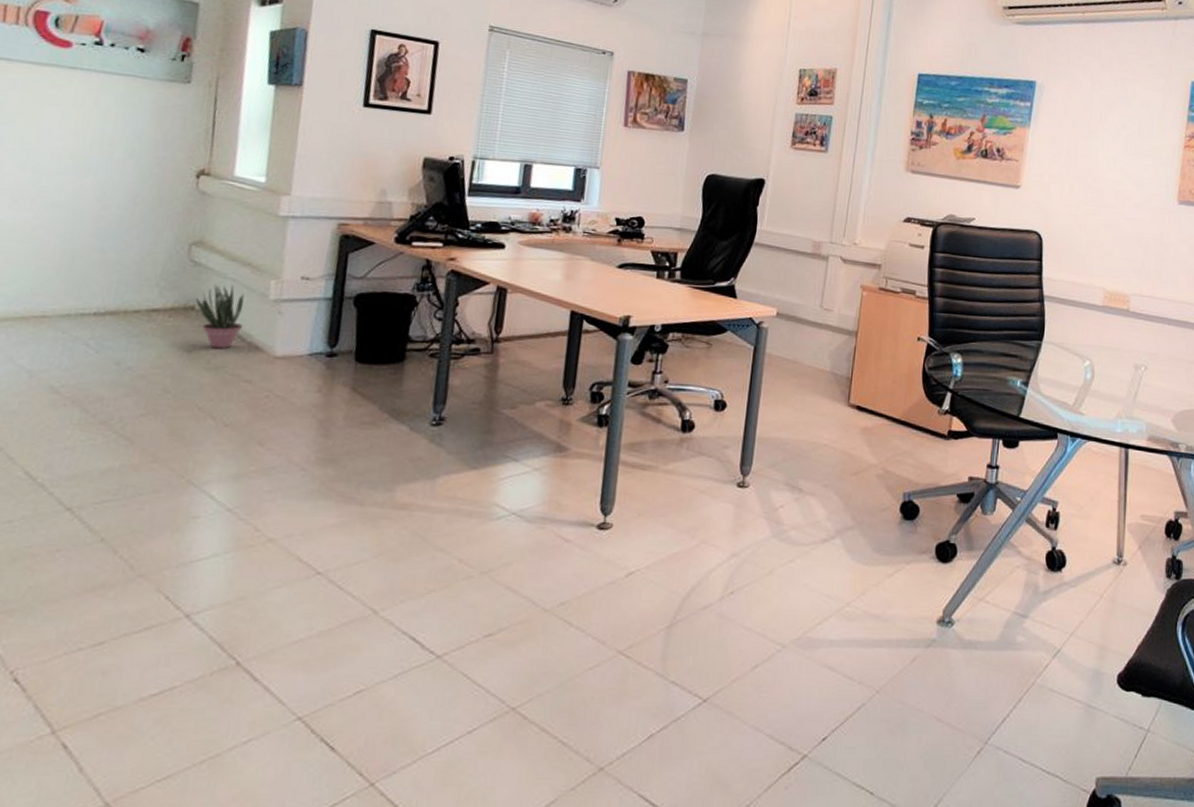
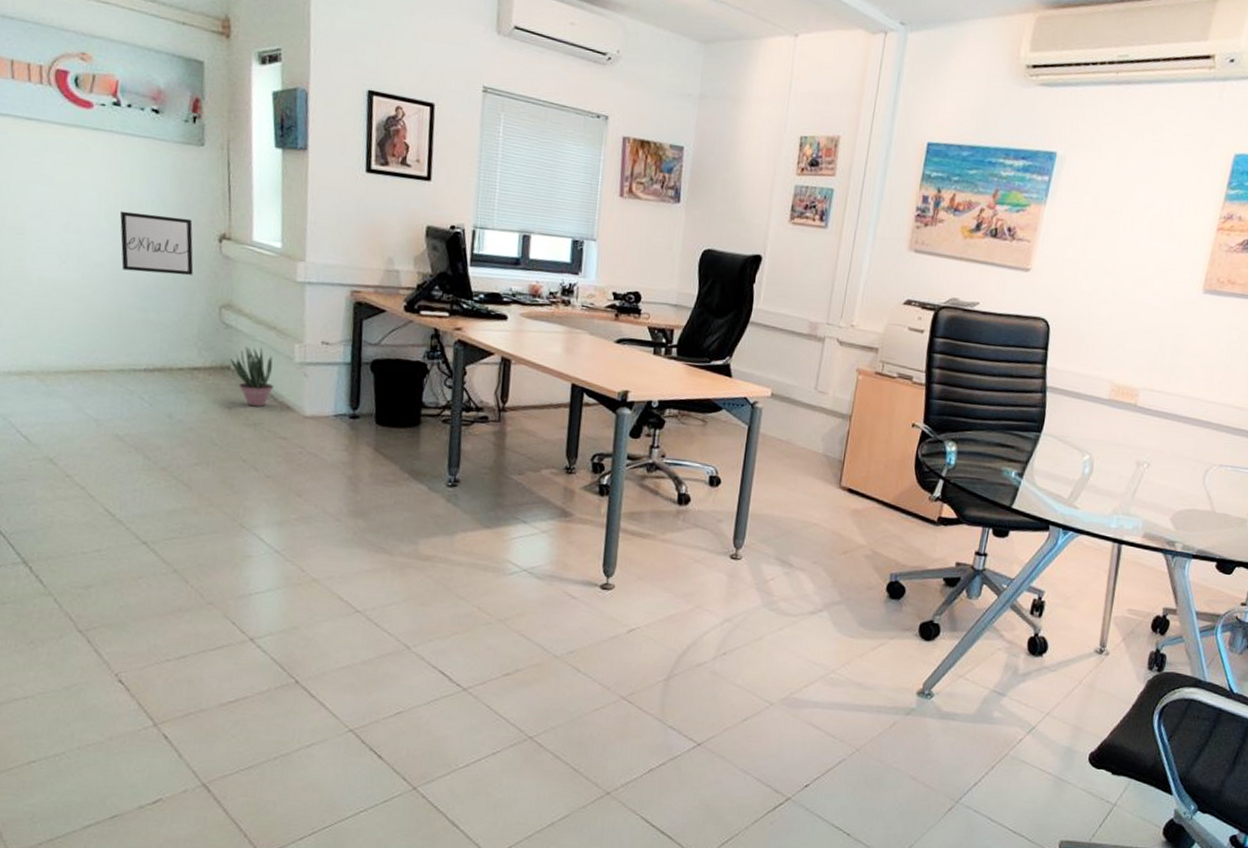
wall art: none [82,148,169,213] -> present [119,210,194,275]

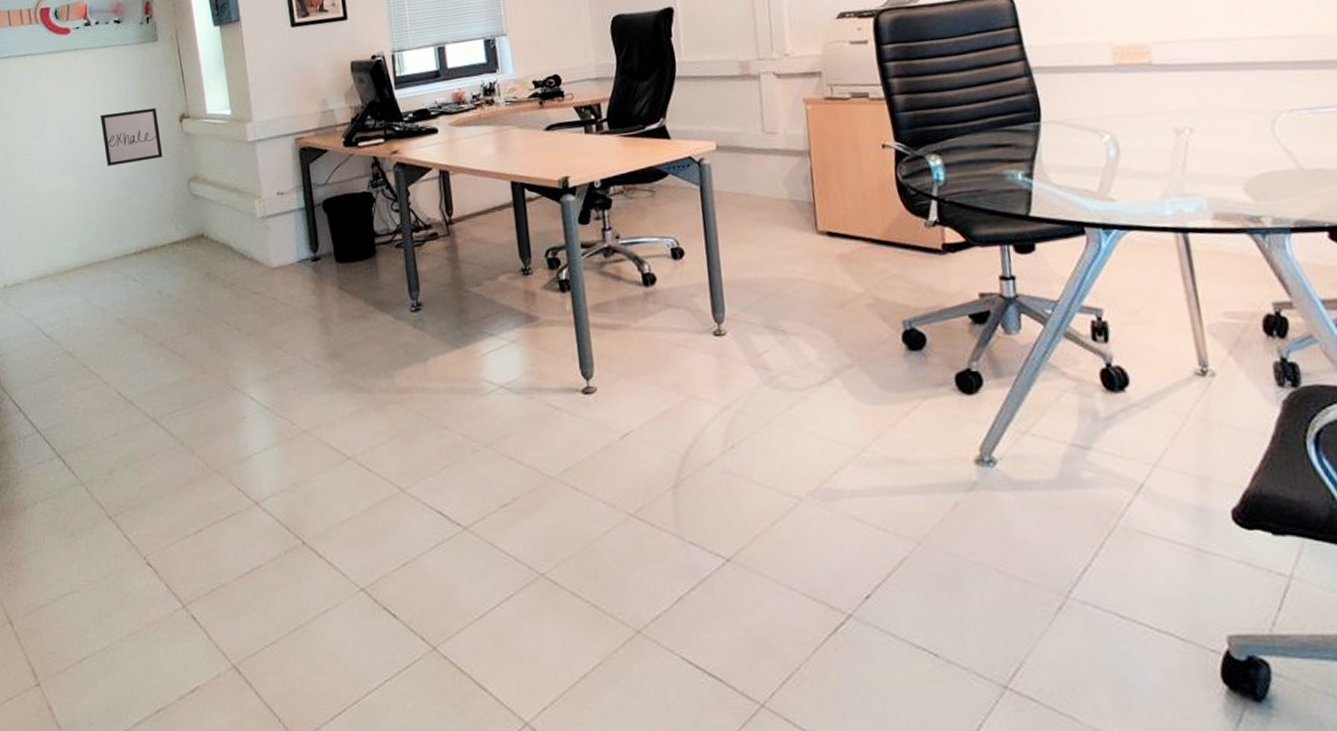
potted plant: present [229,347,274,407] -> none [202,210,243,269]

